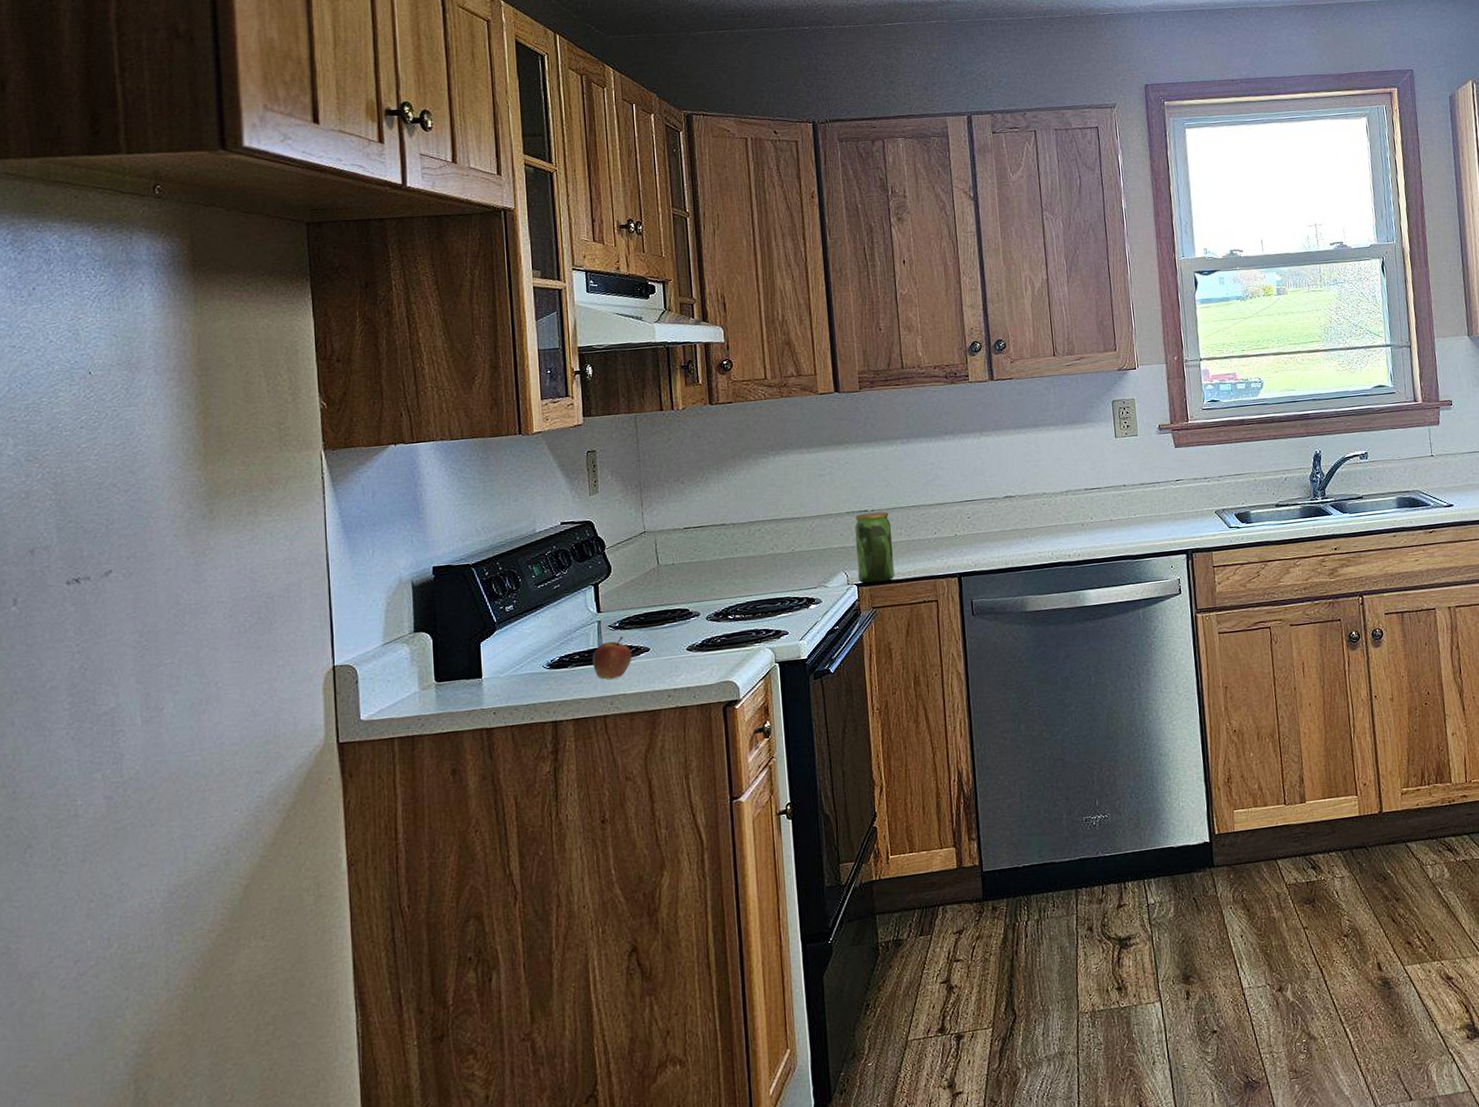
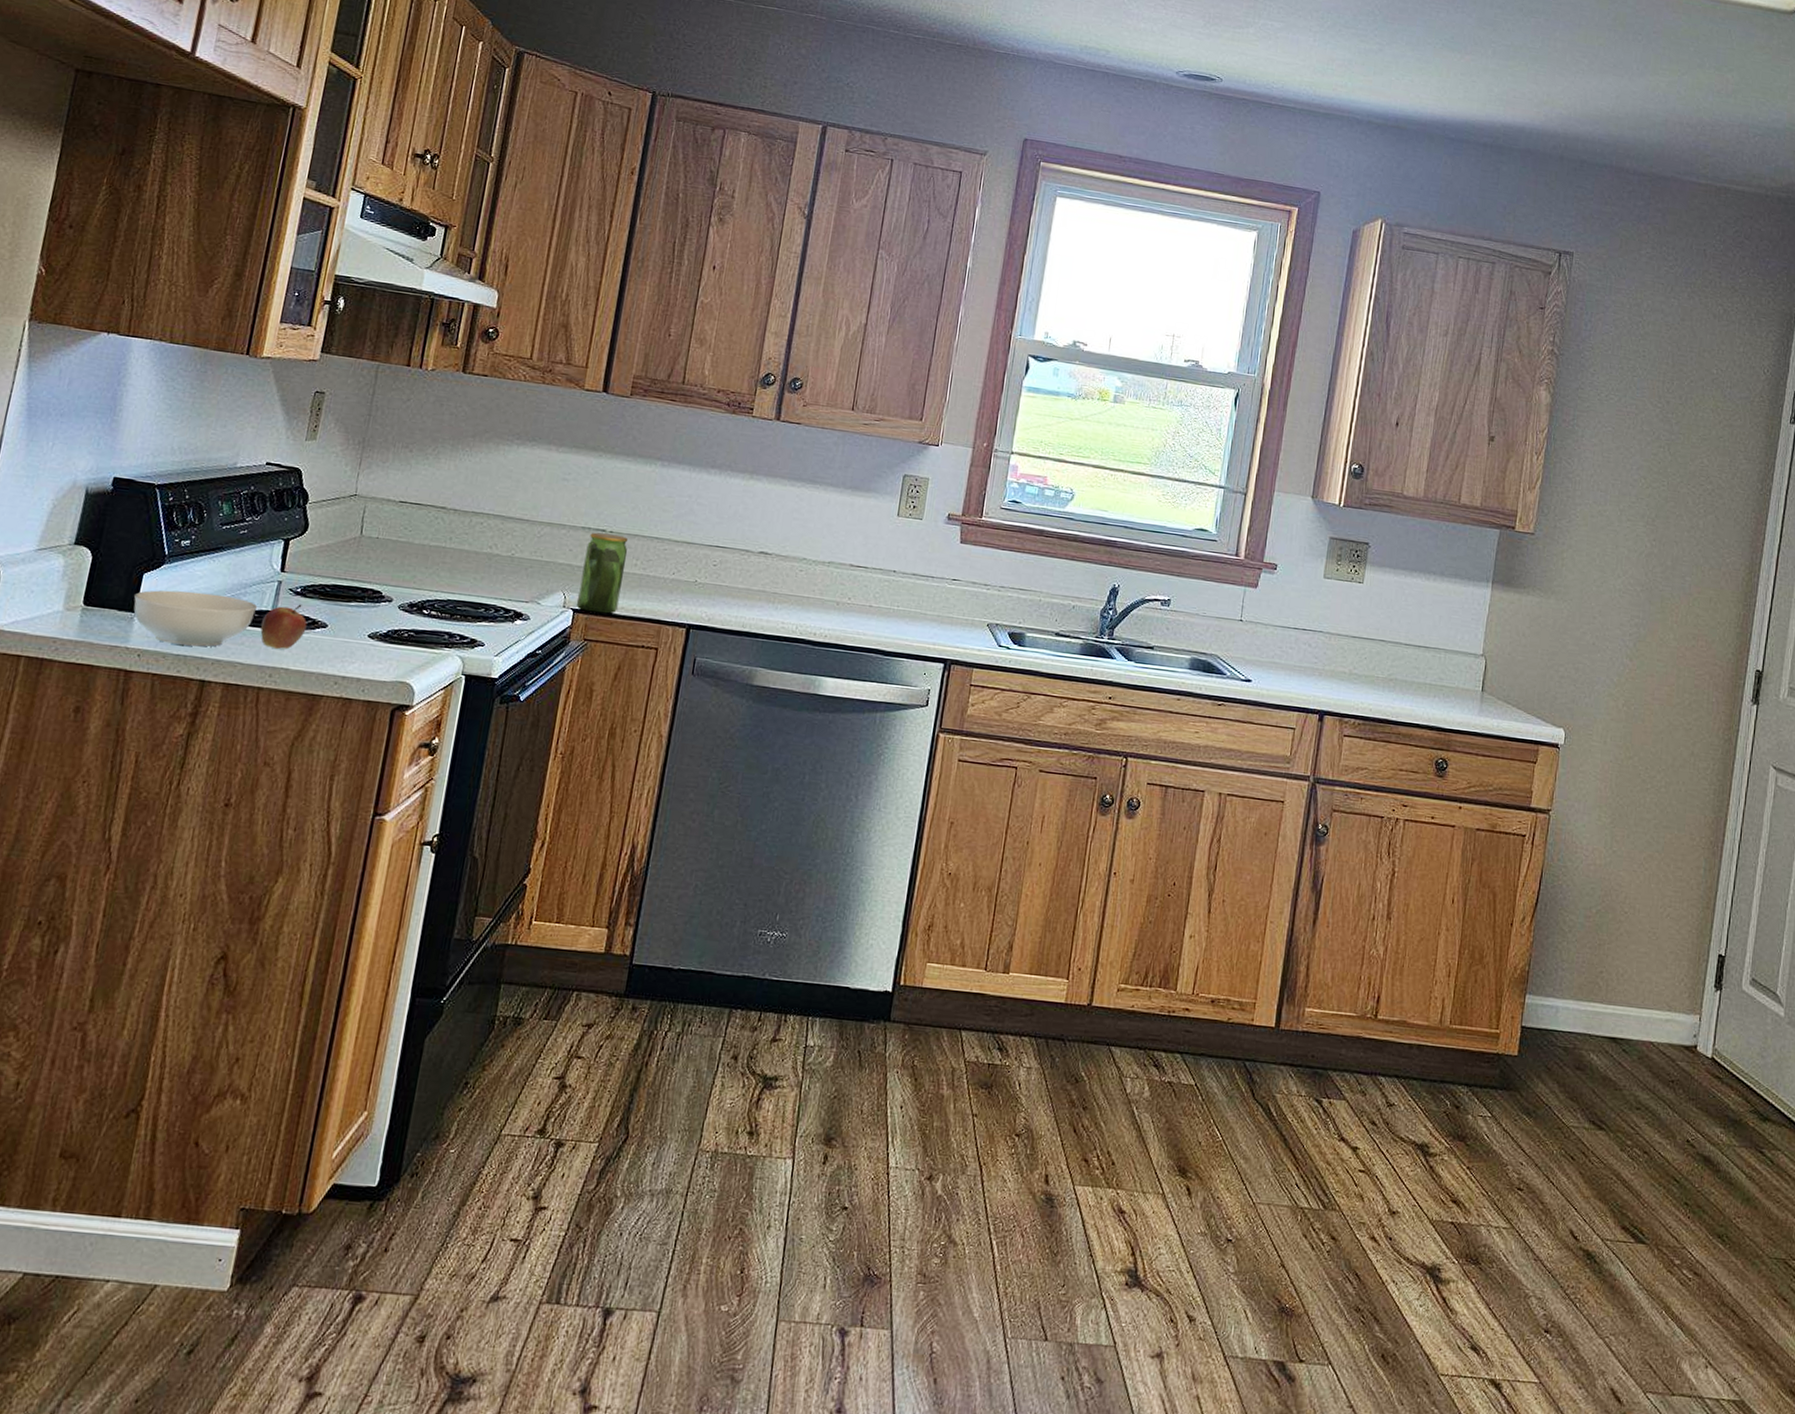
bowl: none [477,644,586,697] -> present [133,590,258,647]

